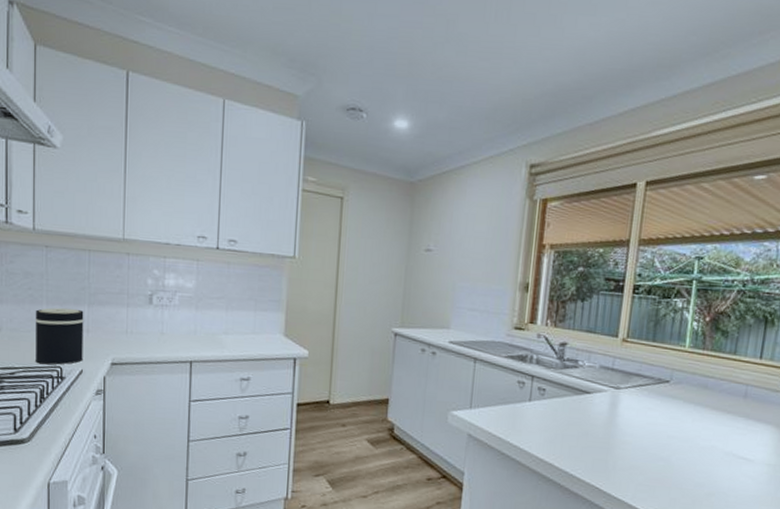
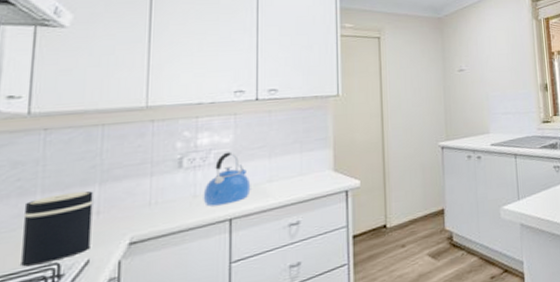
kettle: none [169,297,209,347] -> present [203,151,251,207]

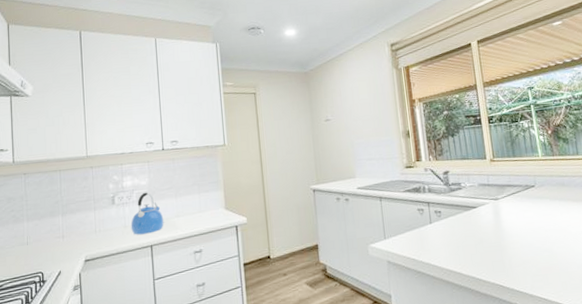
cylinder: present [21,191,94,267] -> none [17,220,61,273]

